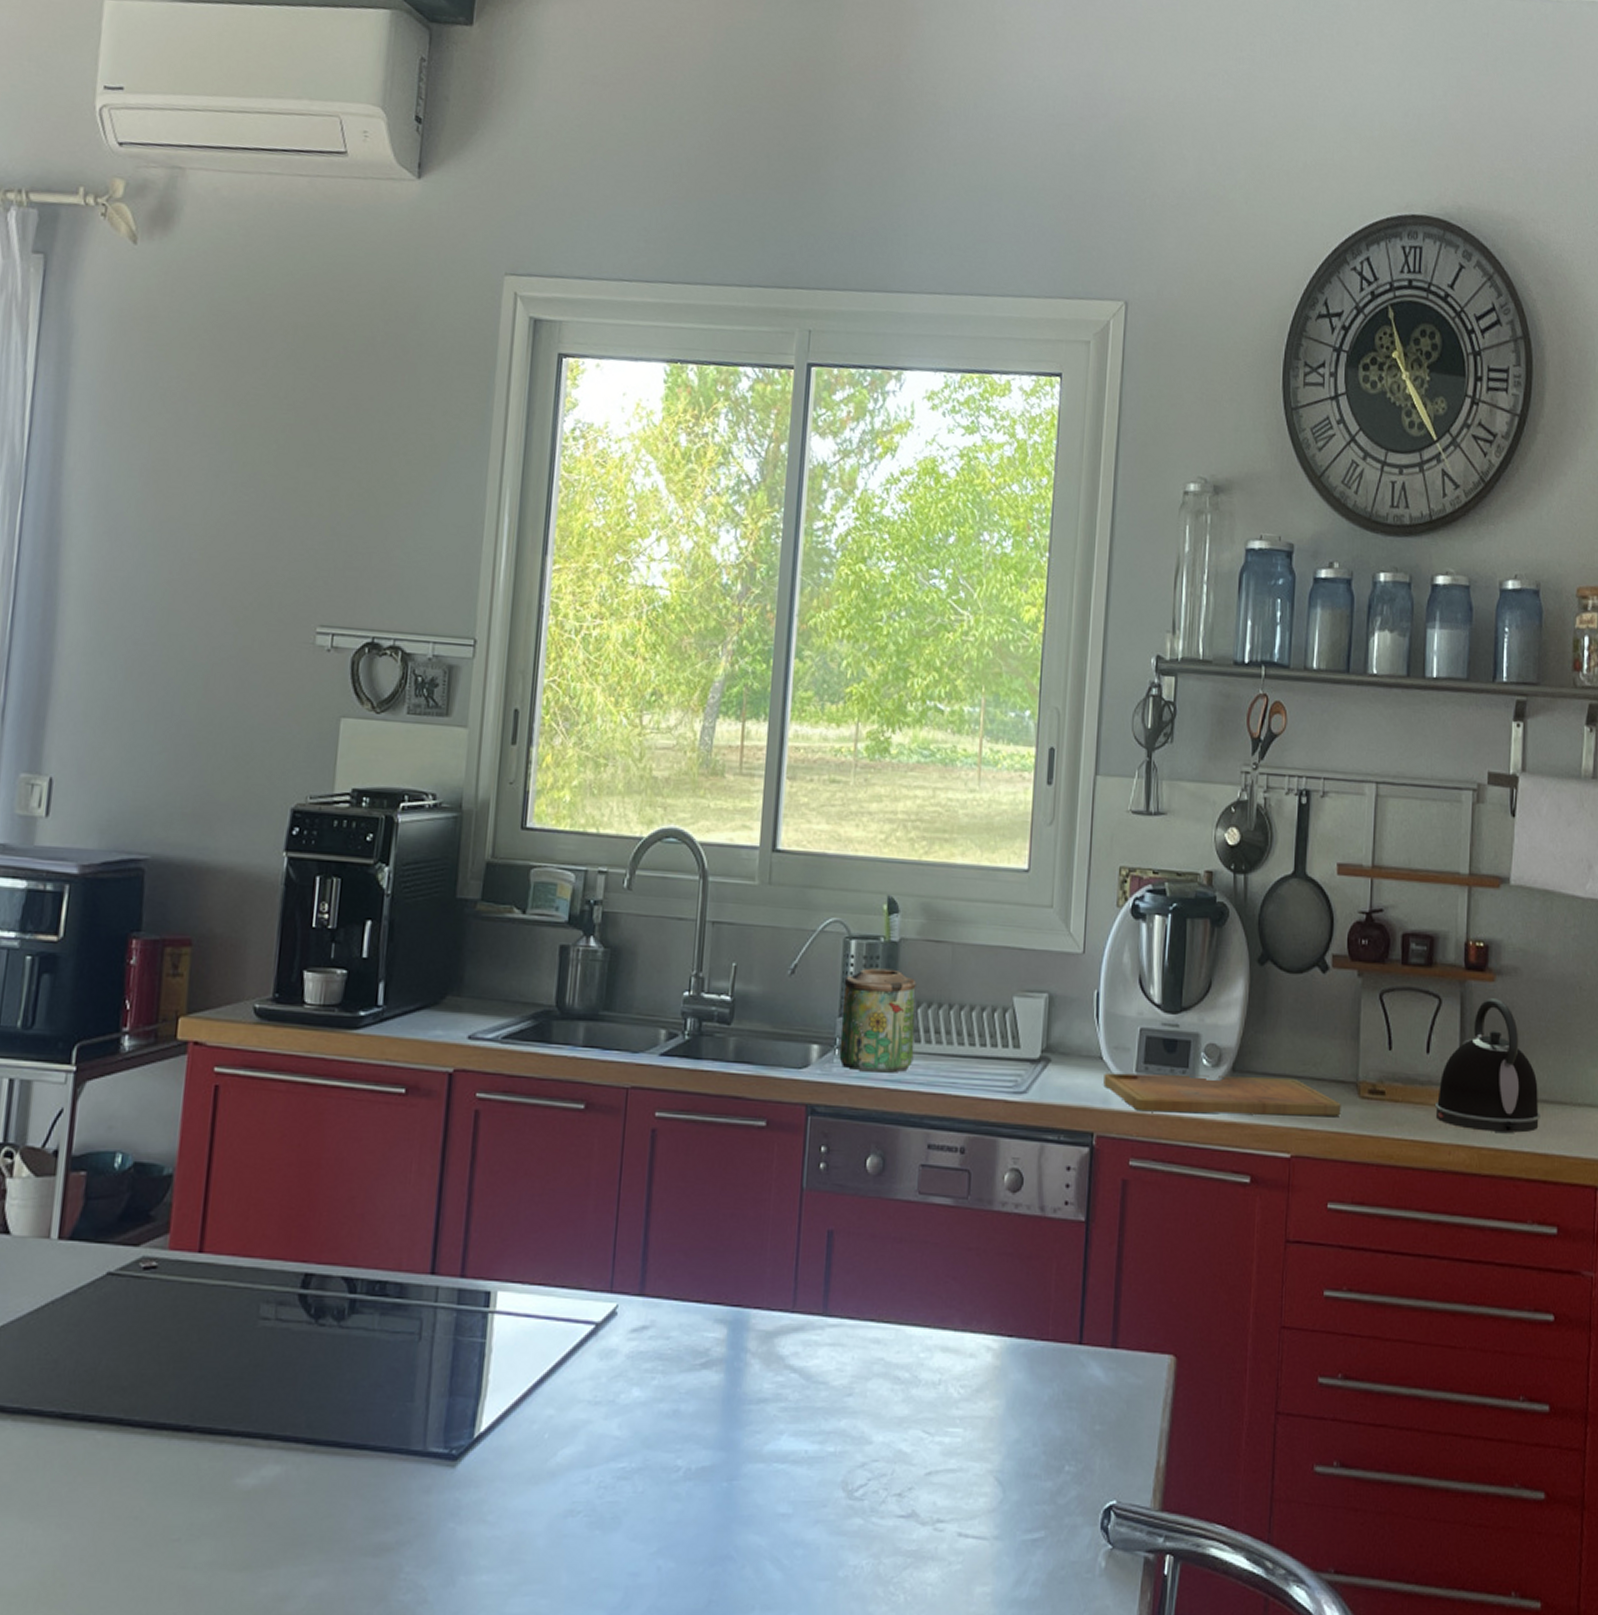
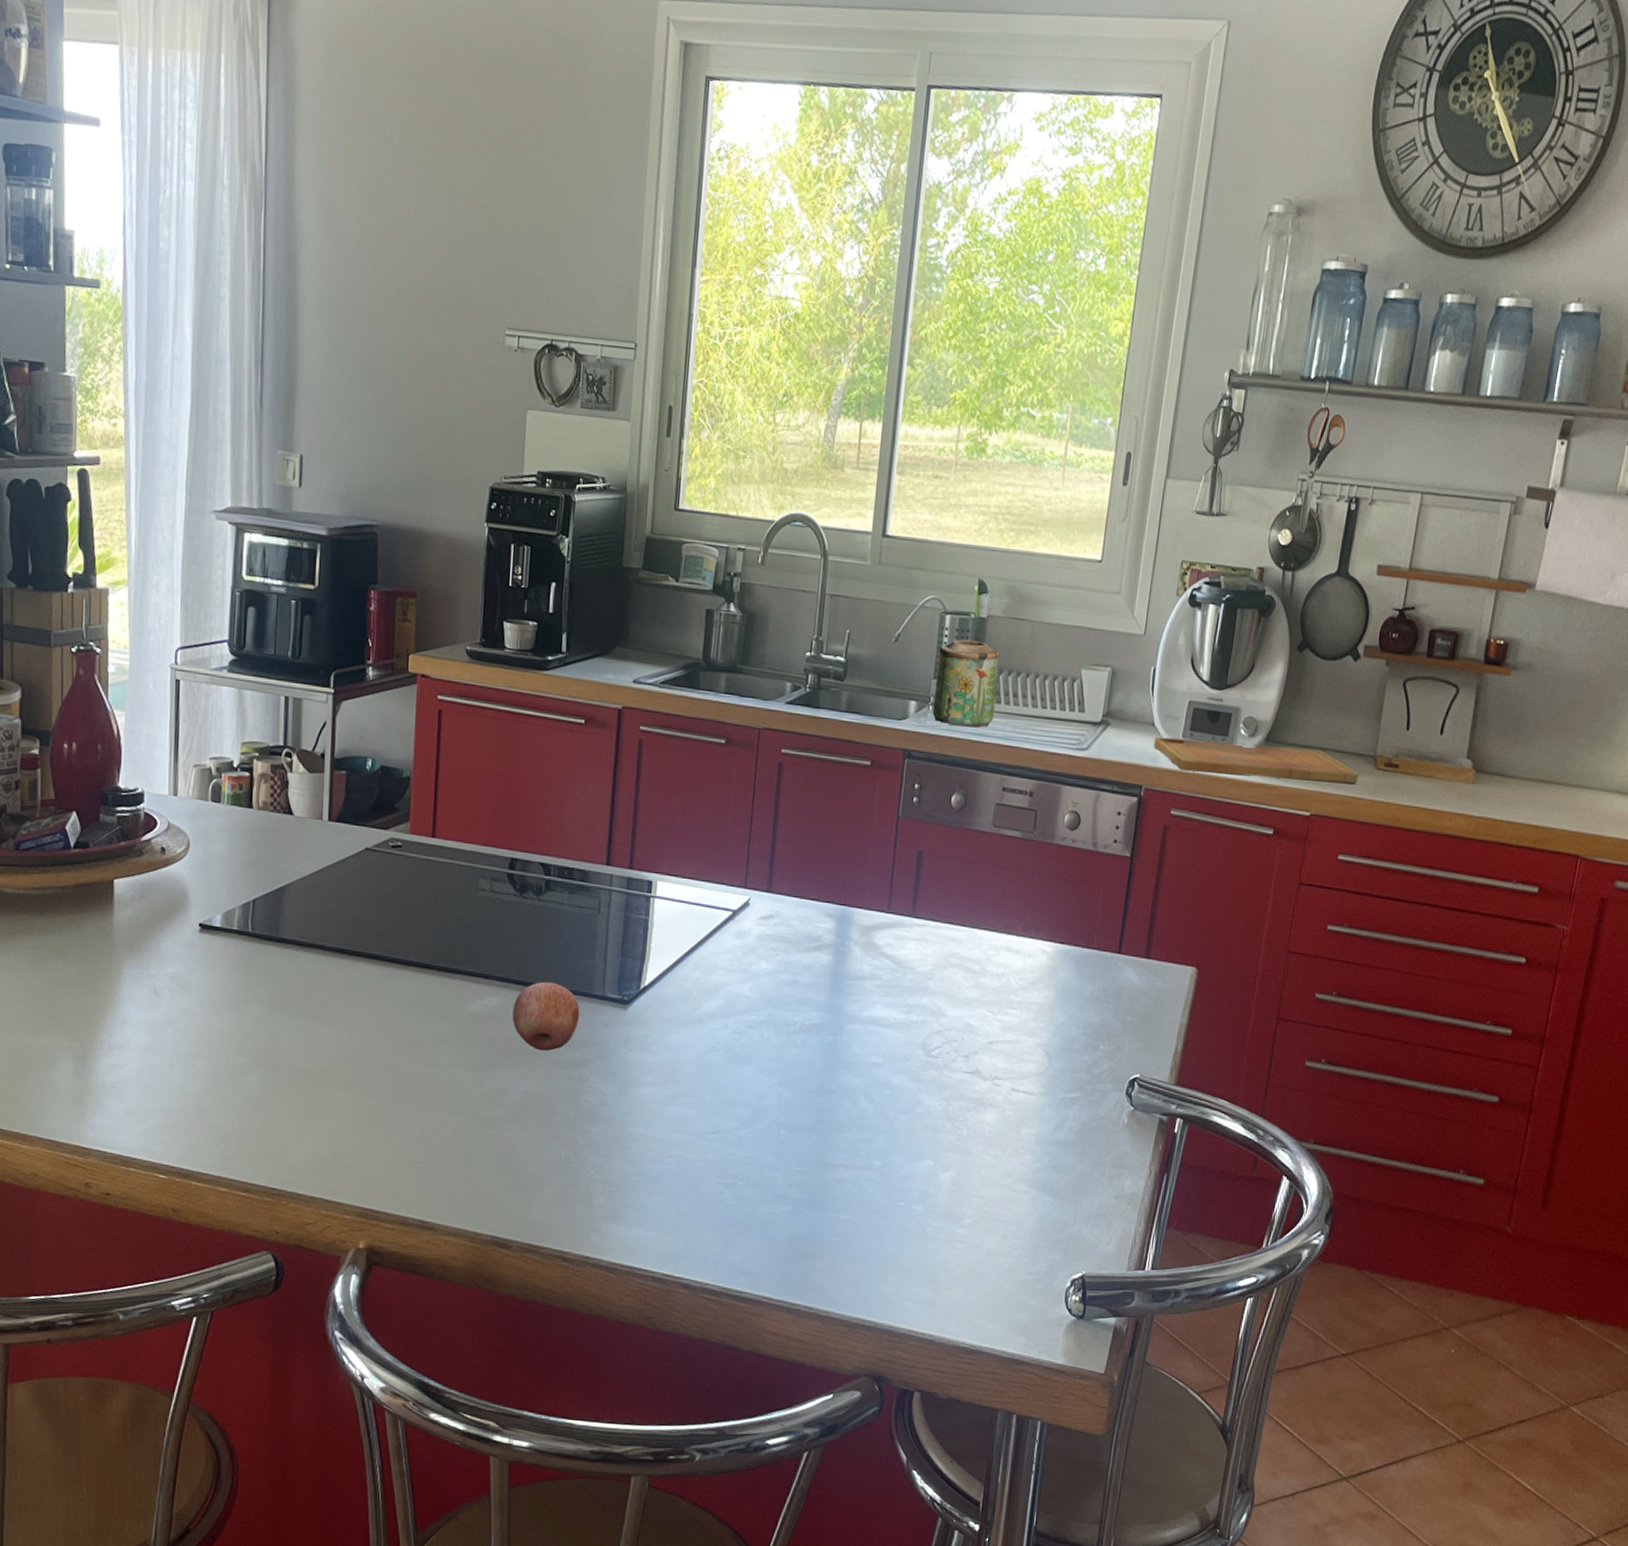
fruit: none [299,1437,393,1535] -> present [512,981,580,1051]
kettle: present [1434,998,1541,1133] -> none [1441,690,1538,807]

